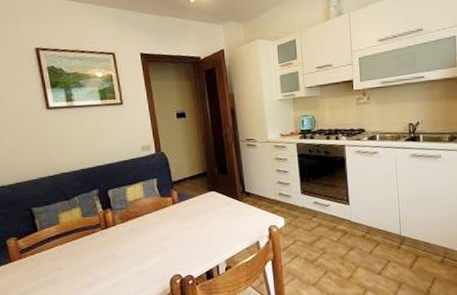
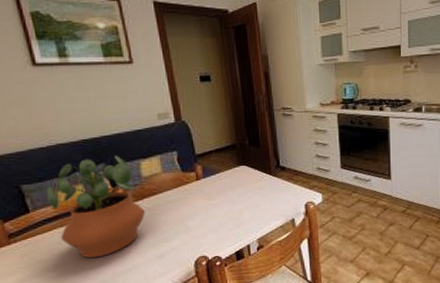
potted plant: none [52,183,129,274] -> present [47,156,145,259]

